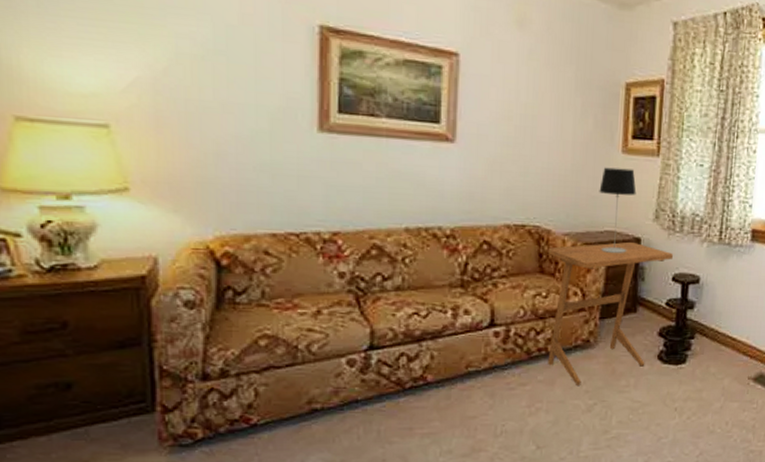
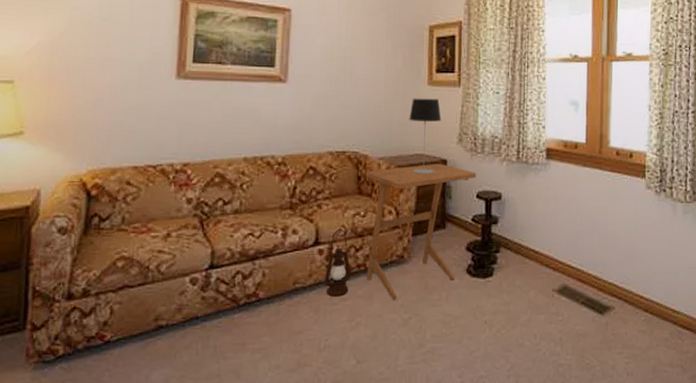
lantern: none [500,310,531,383] -> present [324,229,352,298]

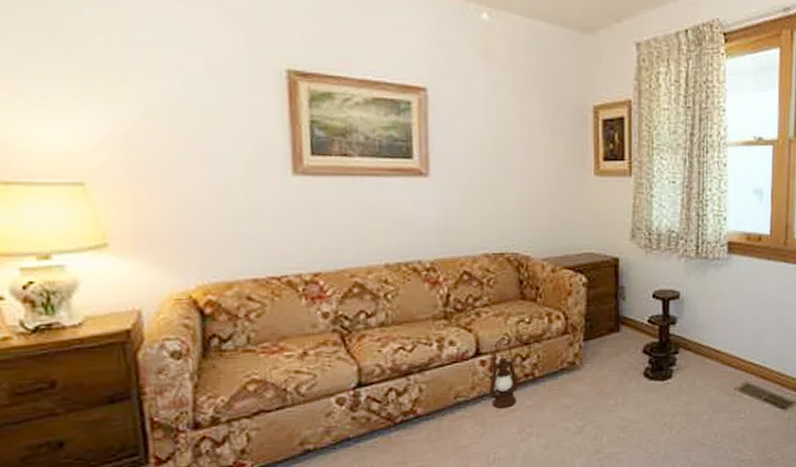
side table: present [365,163,477,300] -> none [528,262,653,408]
table lamp: present [409,98,442,174] -> none [574,190,611,275]

